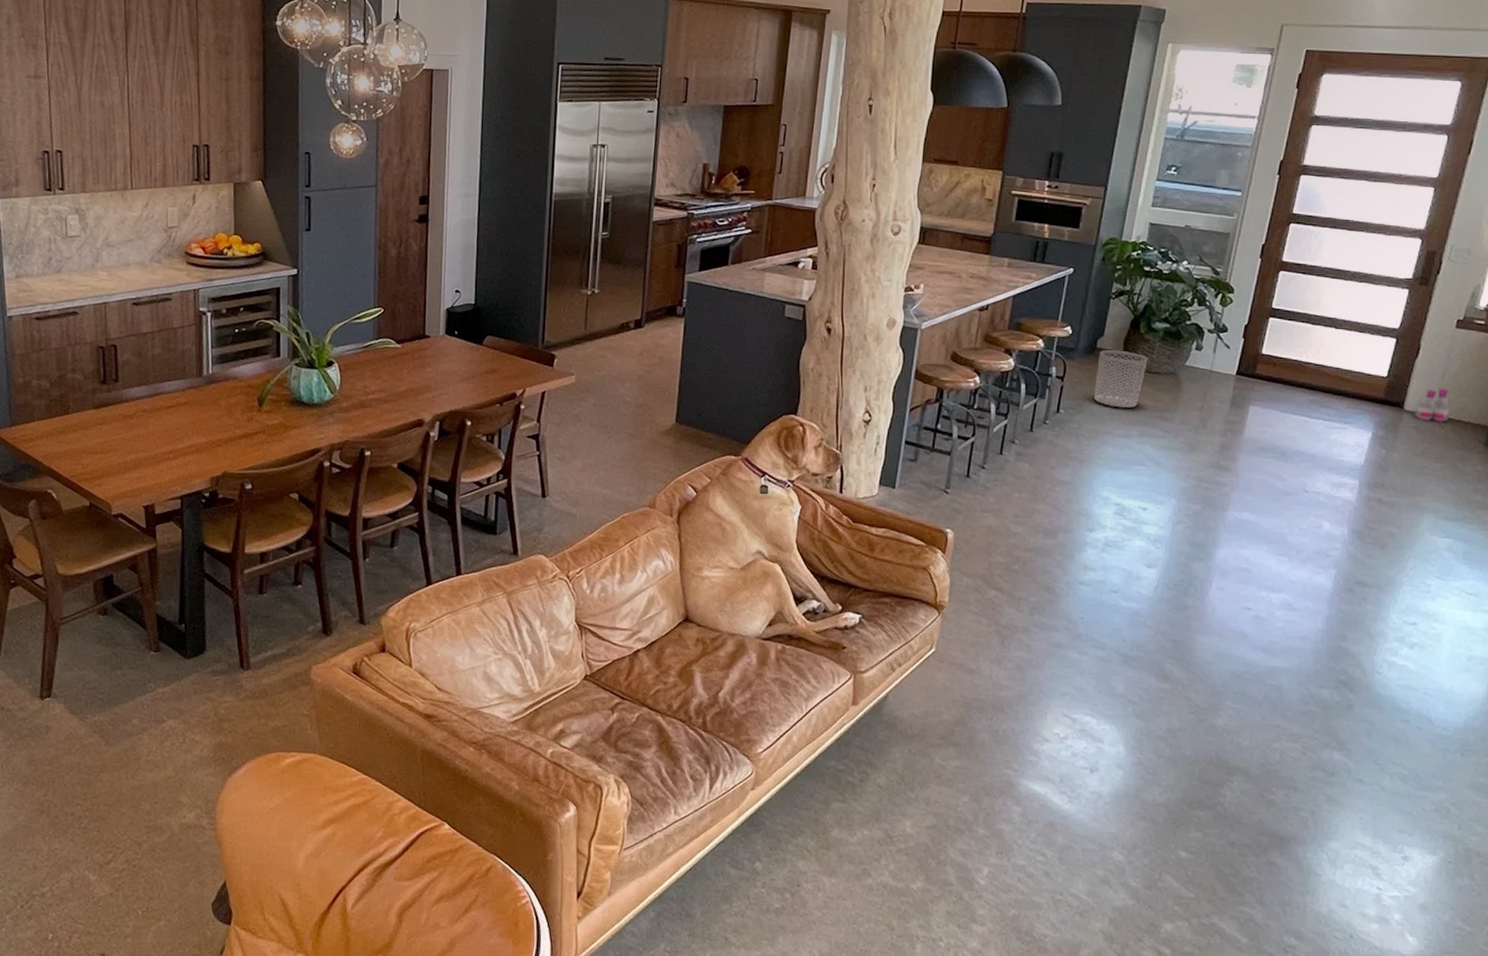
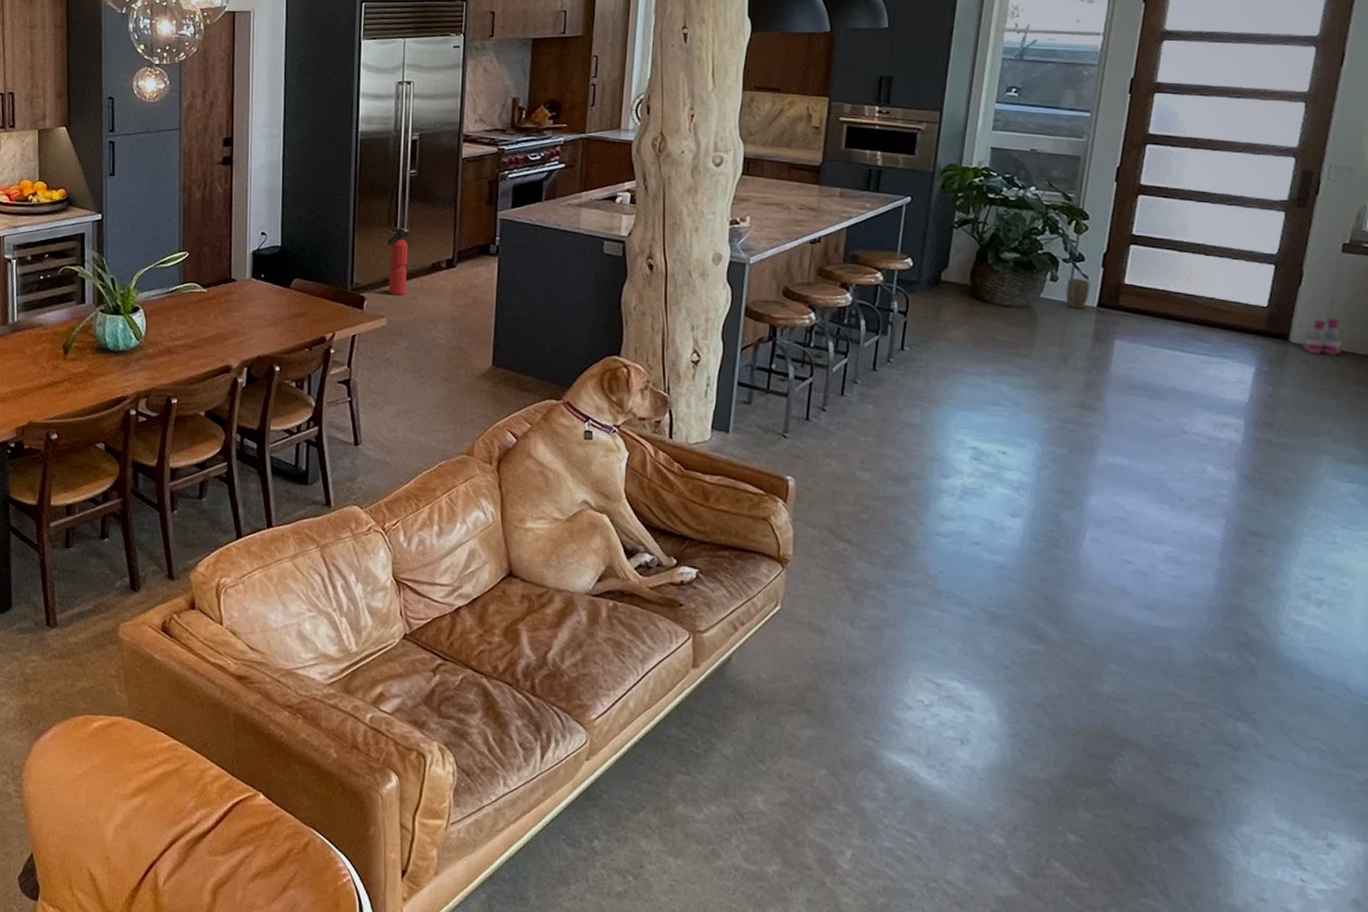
fire extinguisher: none [578,288,599,354] -> present [387,228,409,296]
waste bin: present [1094,350,1148,409] -> none [941,283,998,345]
plant pot: none [1209,348,1231,376] -> present [1066,279,1090,308]

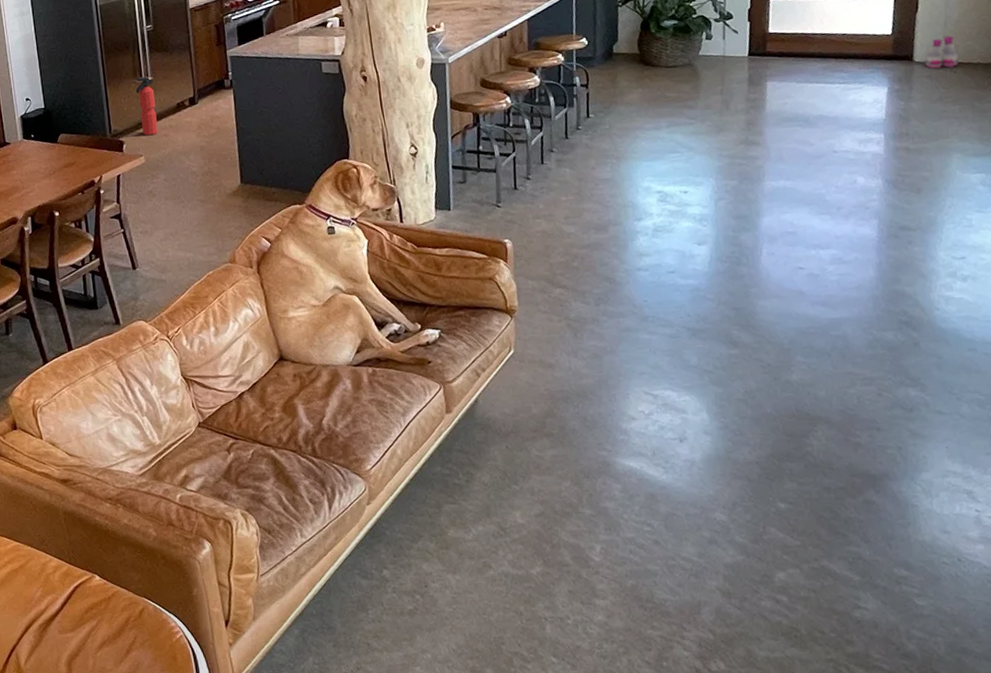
plant pot: present [1066,279,1090,308] -> none [720,34,741,60]

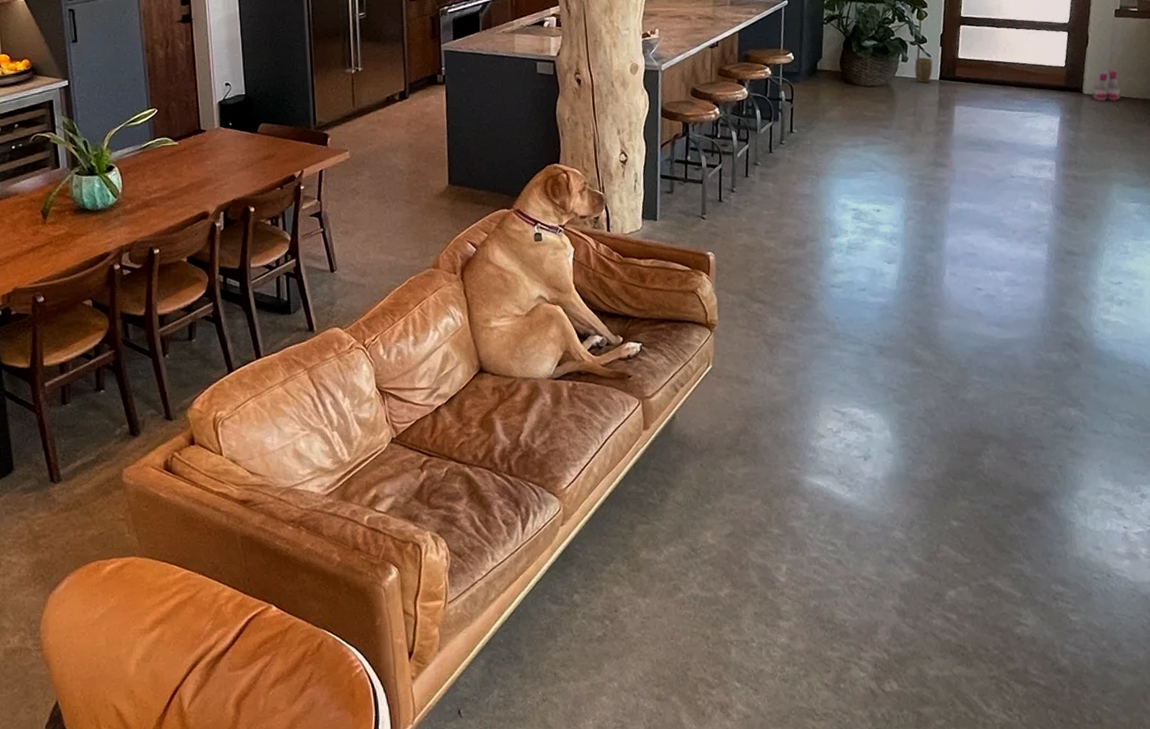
fire extinguisher: present [135,77,158,136] -> none [344,67,366,130]
plant pot: none [720,34,741,60] -> present [914,57,933,83]

